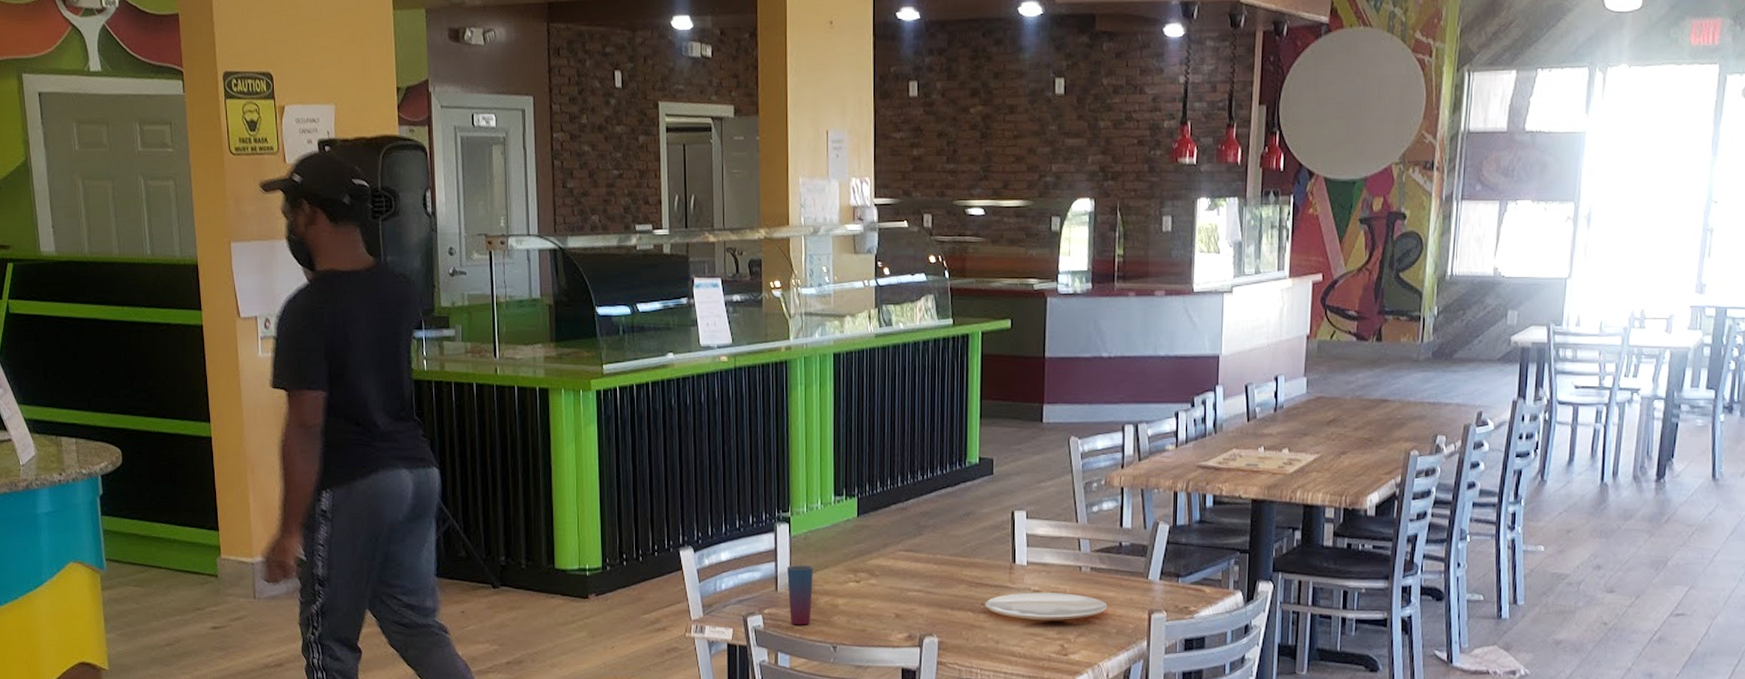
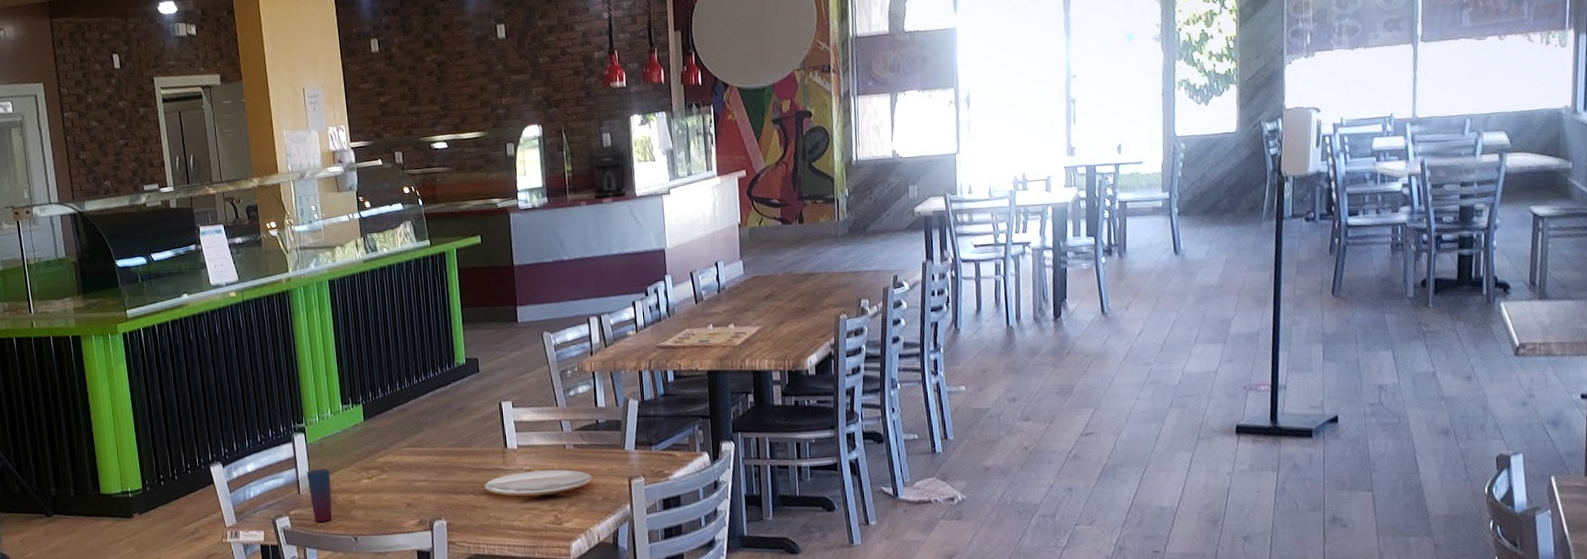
coffee maker: none [1145,237,1183,291] -> present [592,151,626,198]

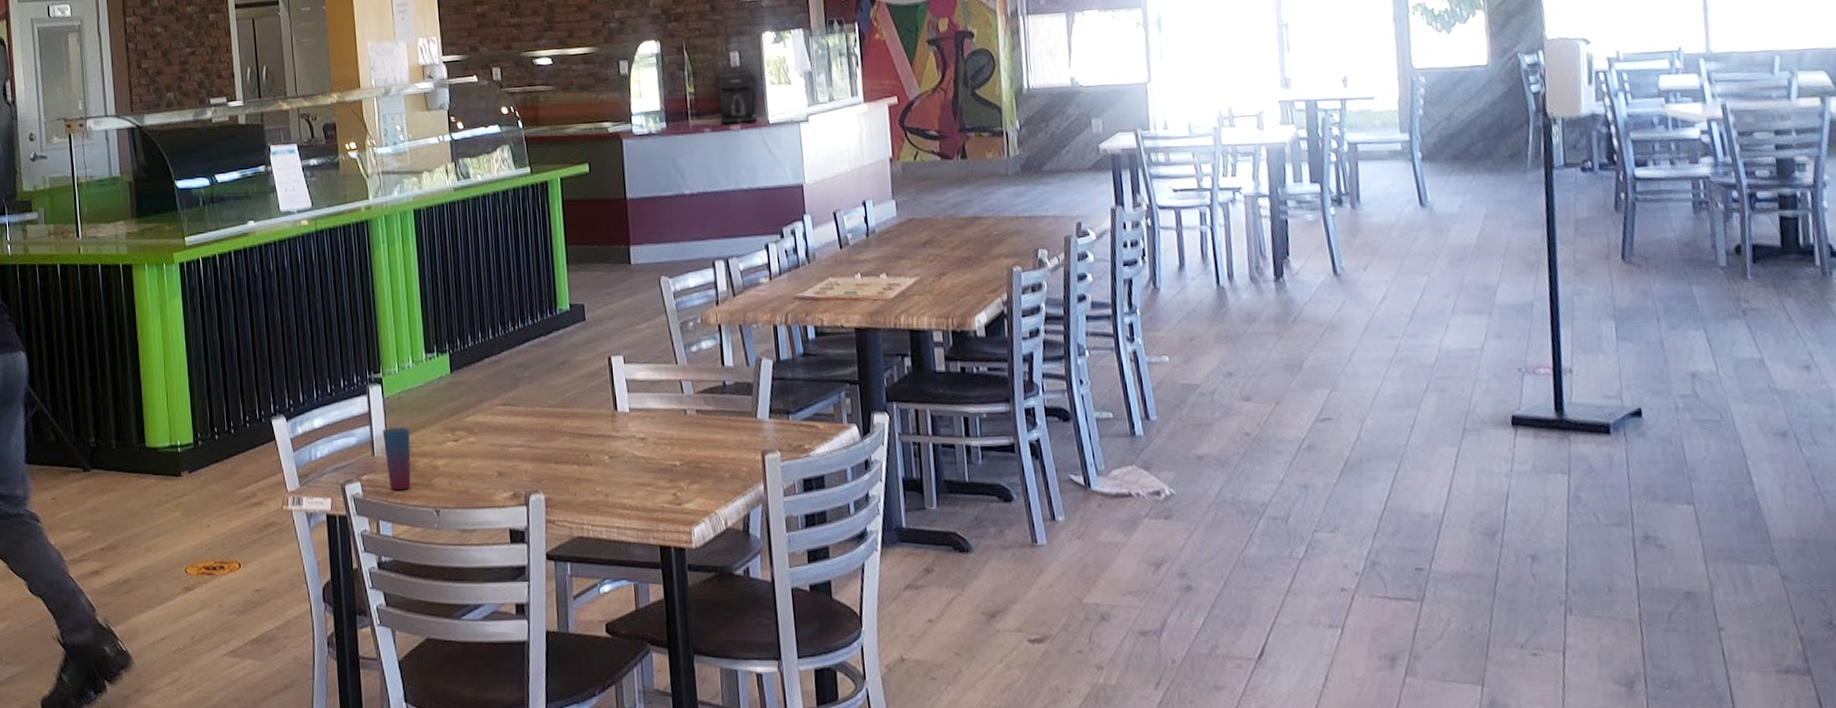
plate: present [484,469,592,496] -> none [589,438,718,470]

